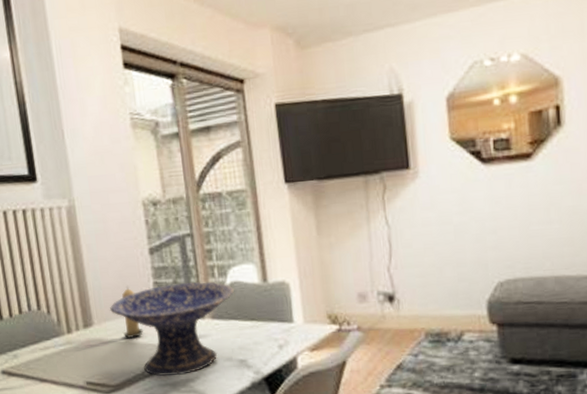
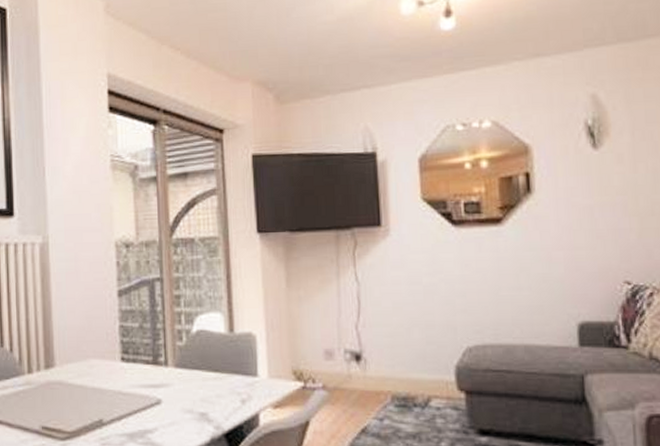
decorative bowl: present [110,281,234,376] -> none [73,327,200,426]
candle: present [121,286,144,338] -> none [85,328,106,382]

